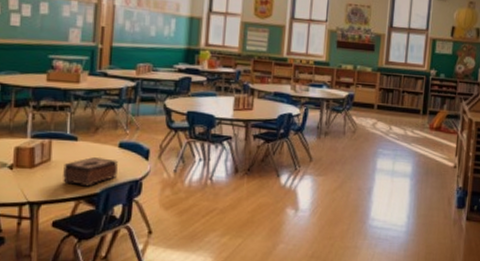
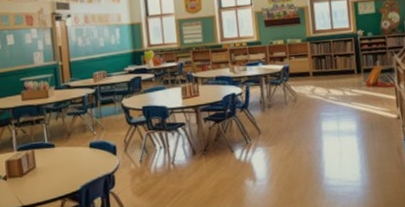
tissue box: present [63,157,118,187] -> none [47,159,92,186]

